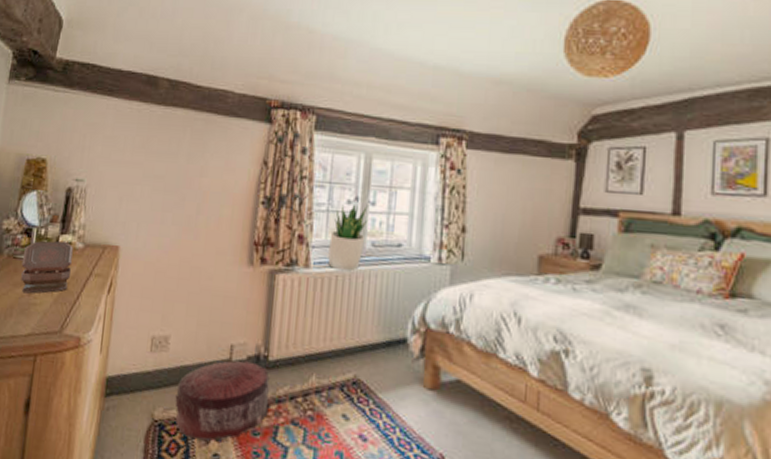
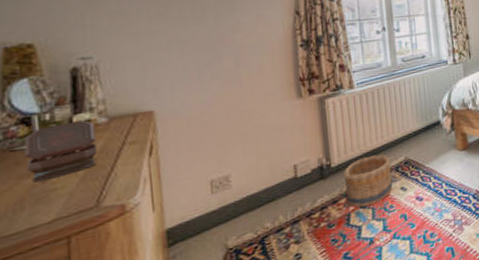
pouf: present [175,360,270,441] -> none [246,173,340,251]
basket: none [278,359,337,425] -> present [343,154,393,207]
planter: present [328,204,368,272] -> none [367,32,396,85]

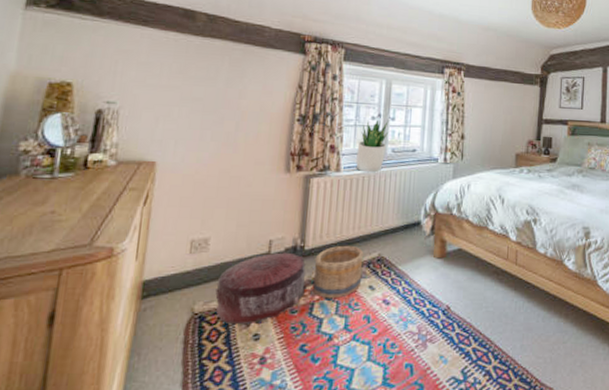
jewelry box: present [24,119,98,183] -> none [42,159,105,211]
pouf: none [246,173,340,251] -> present [215,252,307,325]
planter: none [367,32,396,85] -> present [356,119,389,173]

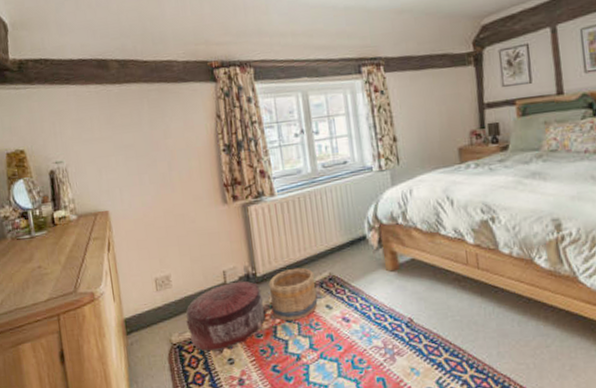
planter: present [356,119,389,173] -> none [286,134,316,193]

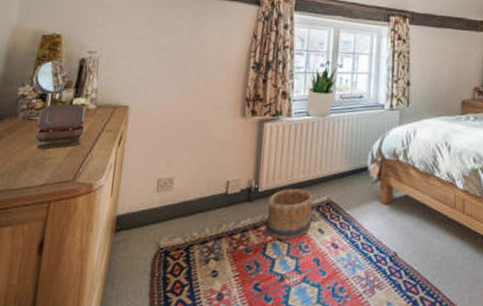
jewelry box: none [25,216,73,267] -> present [35,103,86,150]
pouf: present [185,281,267,352] -> none [178,193,260,261]
planter: none [286,134,316,193] -> present [306,66,337,118]

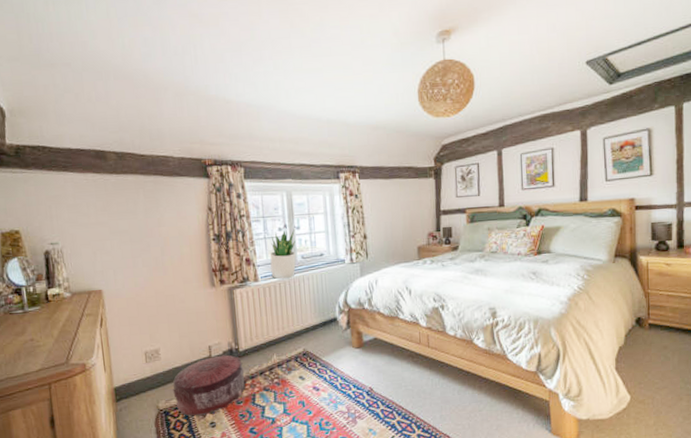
jewelry box: present [35,103,86,150] -> none [18,293,66,340]
pouf: none [178,193,260,261] -> present [172,355,247,417]
basket: present [266,188,314,240] -> none [249,344,292,390]

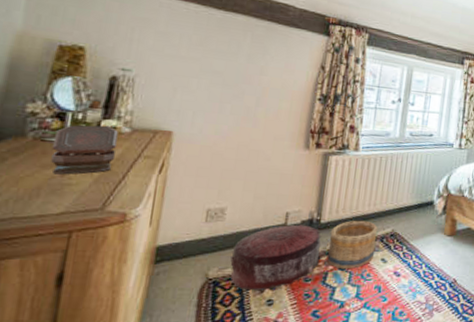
jewelry box: none [18,293,66,340] -> present [51,125,118,175]
basket: none [249,344,292,390] -> present [327,220,378,270]
planter: present [270,229,296,280] -> none [374,104,408,154]

